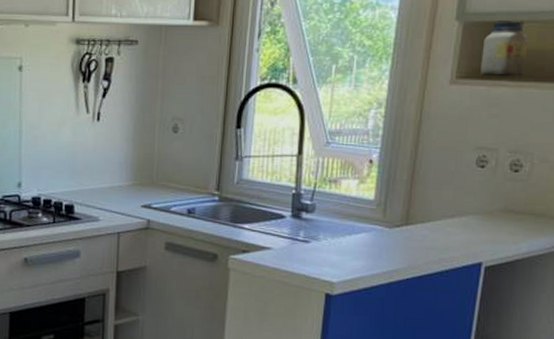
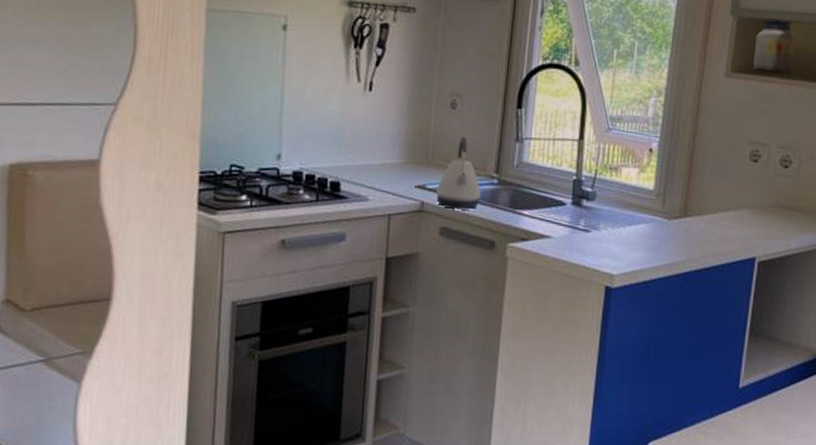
kettle: none [160,157,203,226] -> present [435,136,481,210]

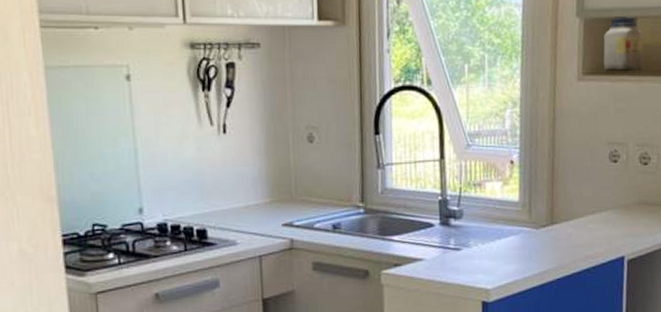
kettle: present [435,136,481,210] -> none [303,169,349,243]

